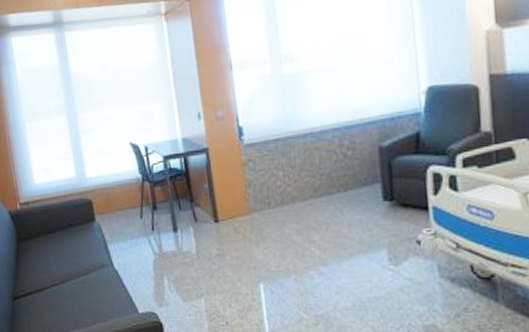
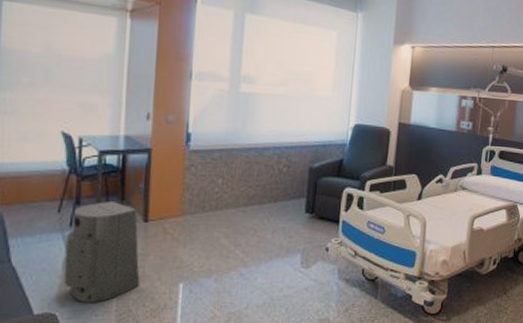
air purifier: none [151,204,222,302] -> present [63,201,140,302]

